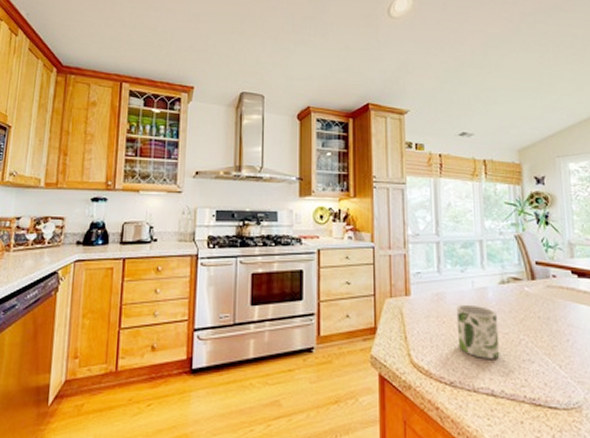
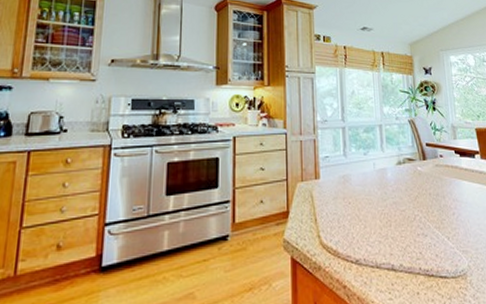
mug: present [456,304,500,359] -> none [360,184,399,236]

